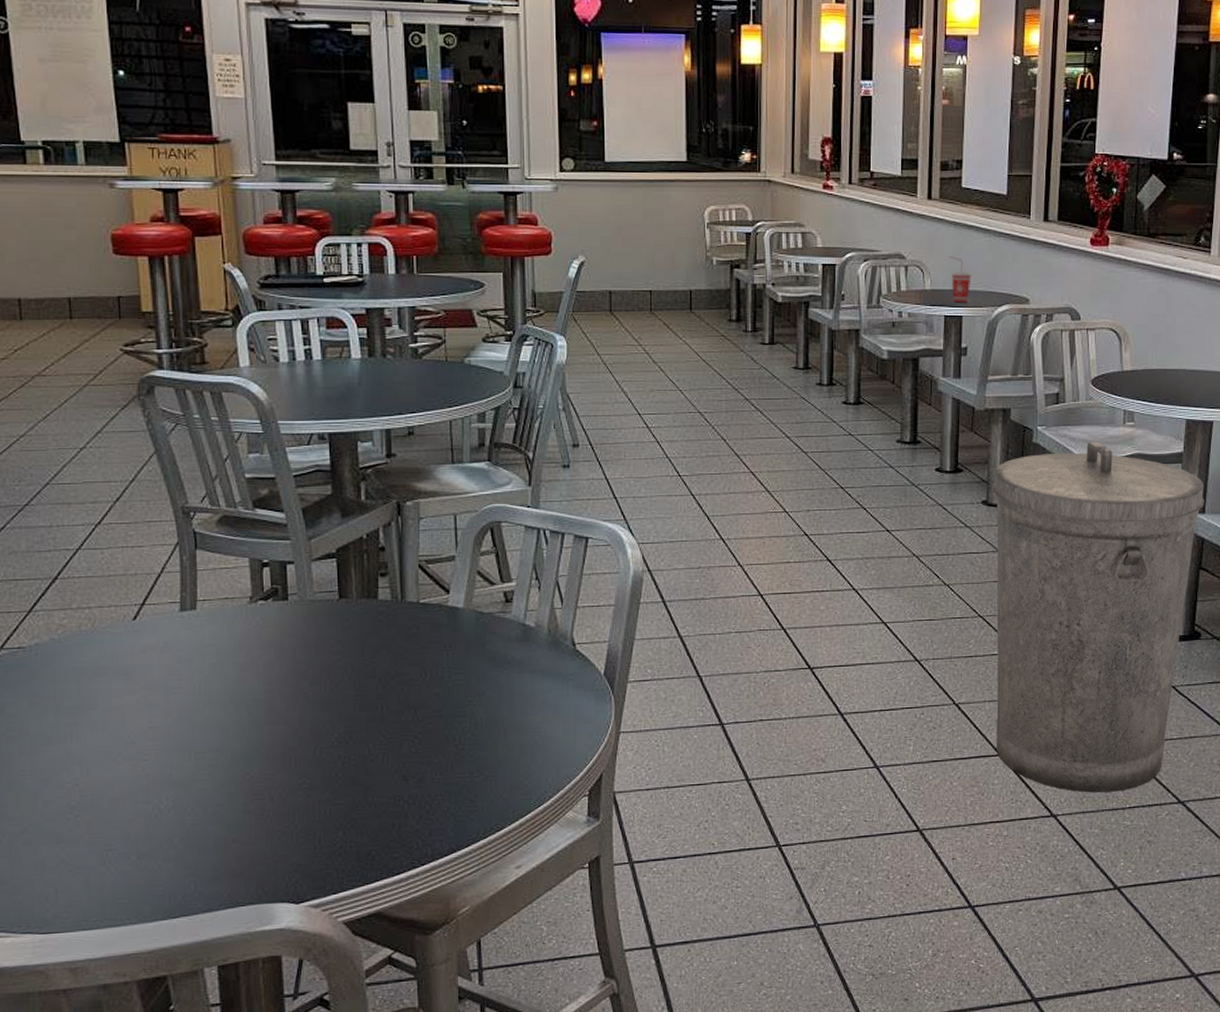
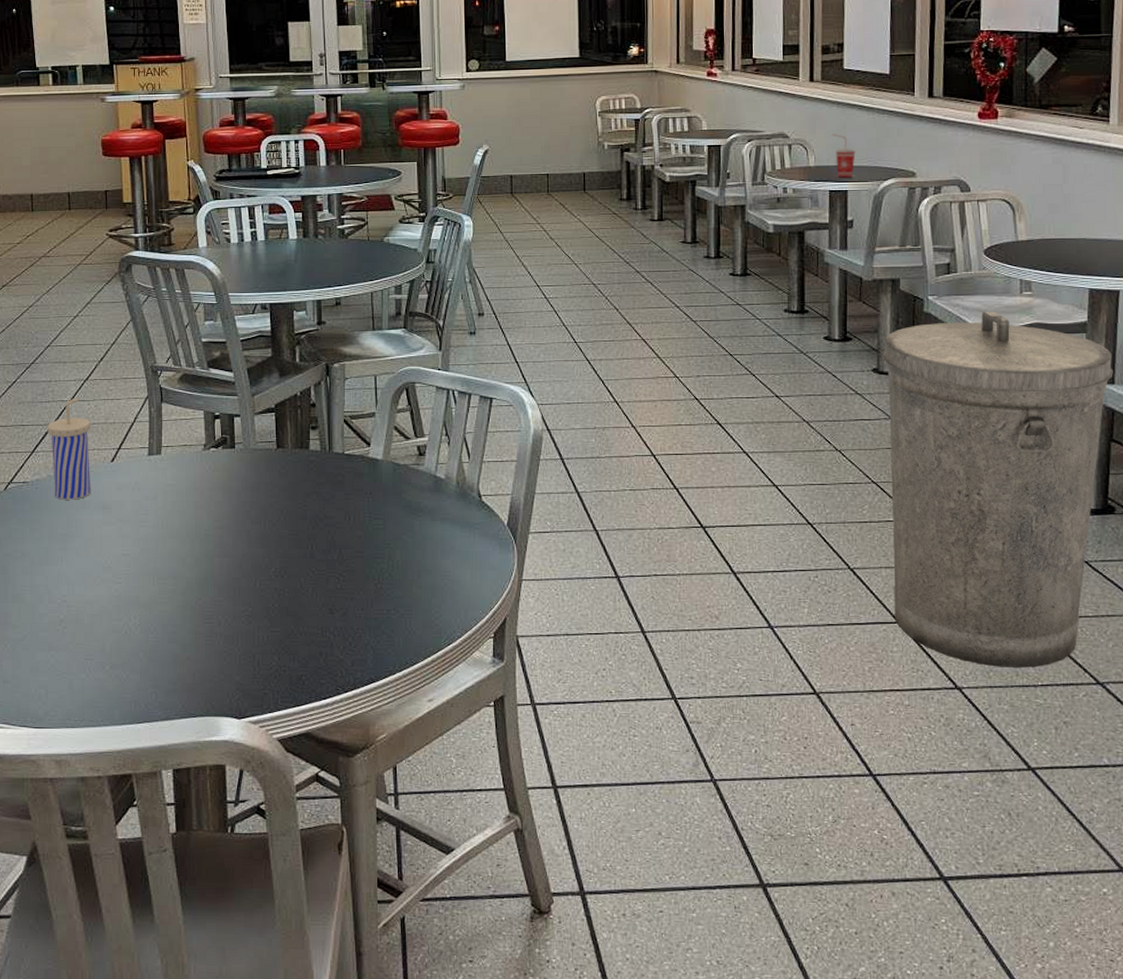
beverage cup: none [48,545,108,667] -> present [47,398,91,500]

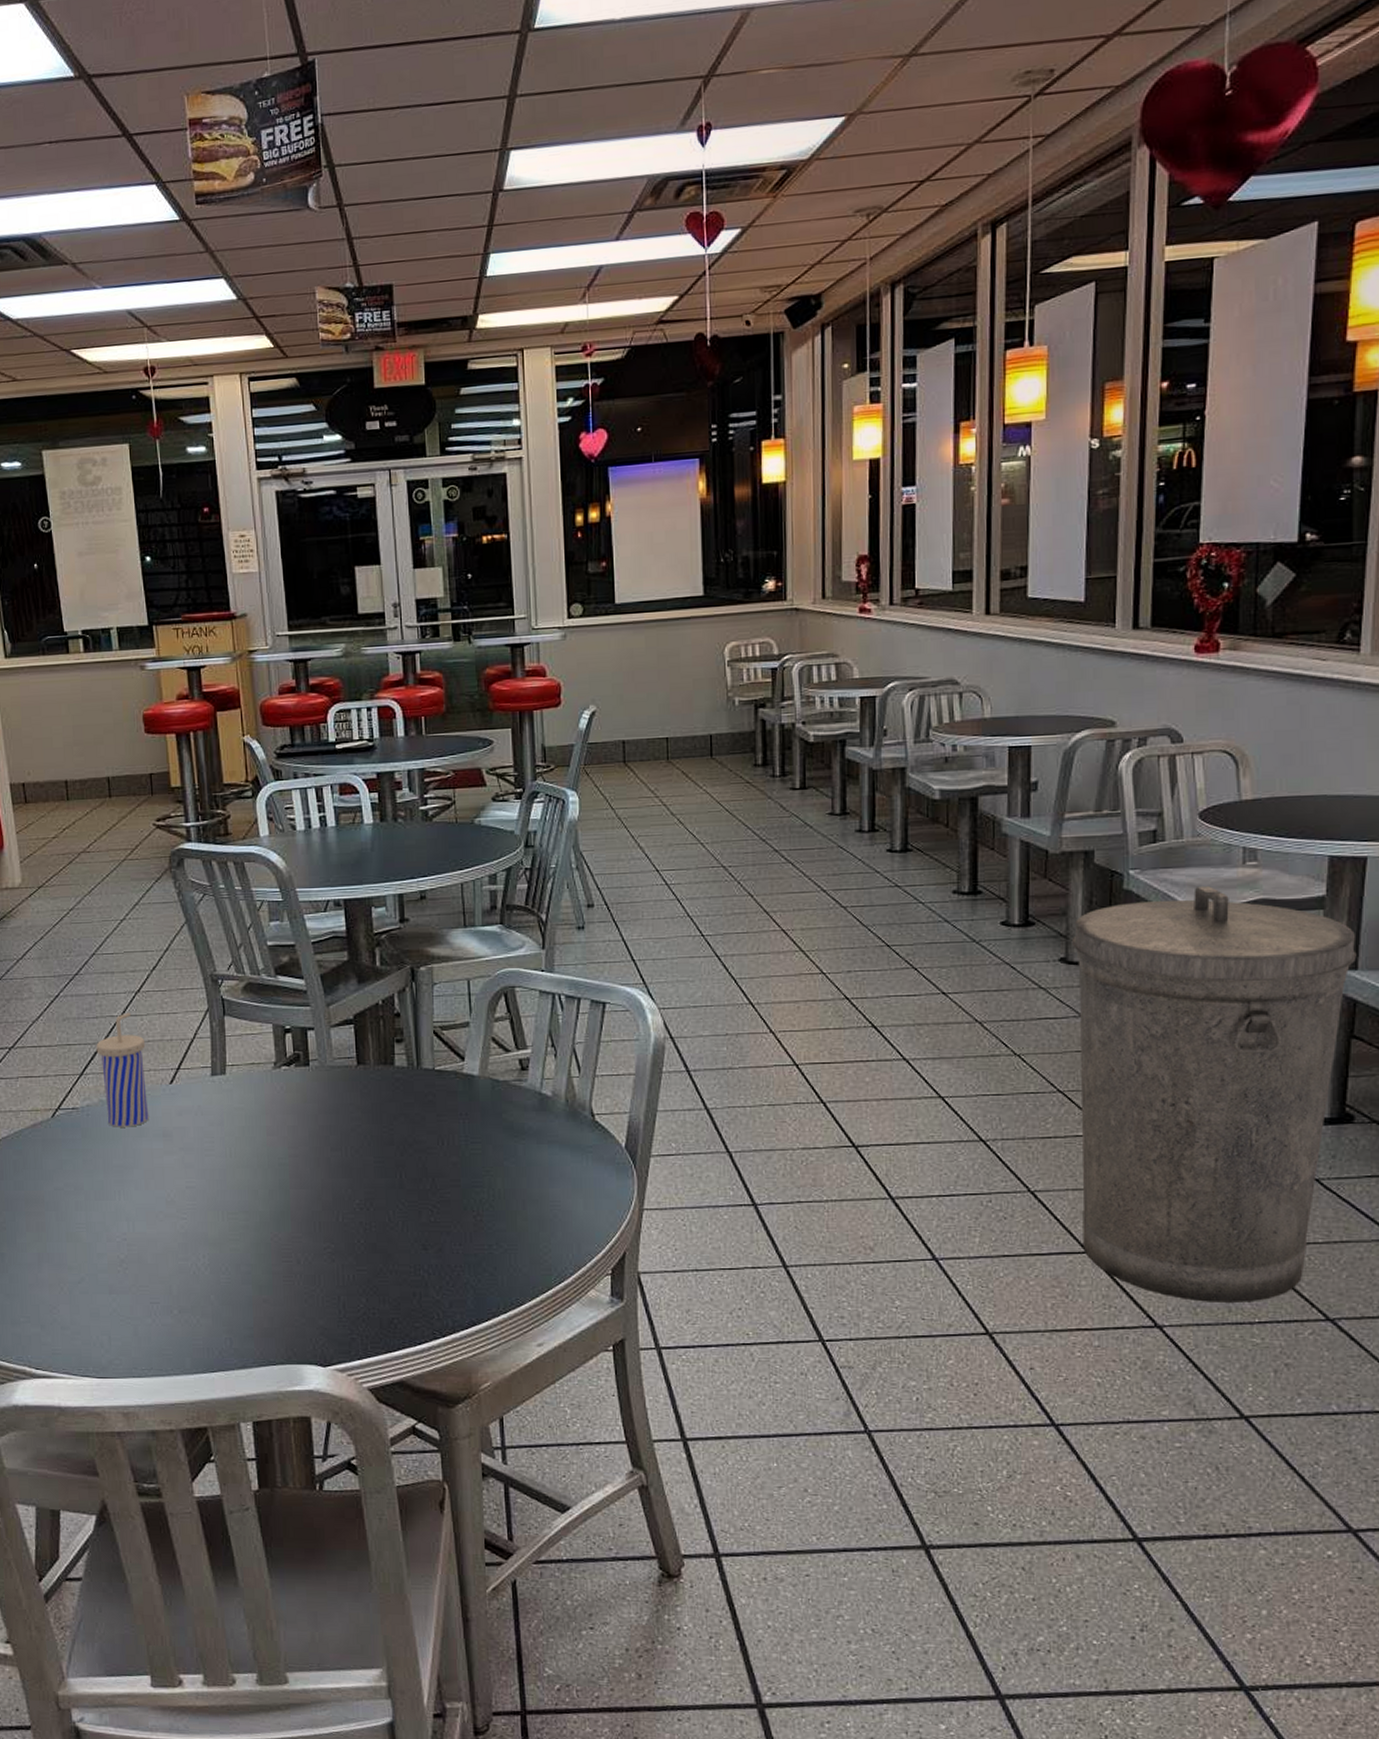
beverage cup: present [831,133,856,178] -> none [1011,676,1042,731]

